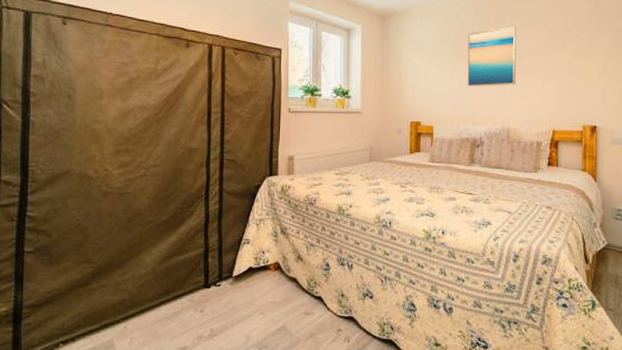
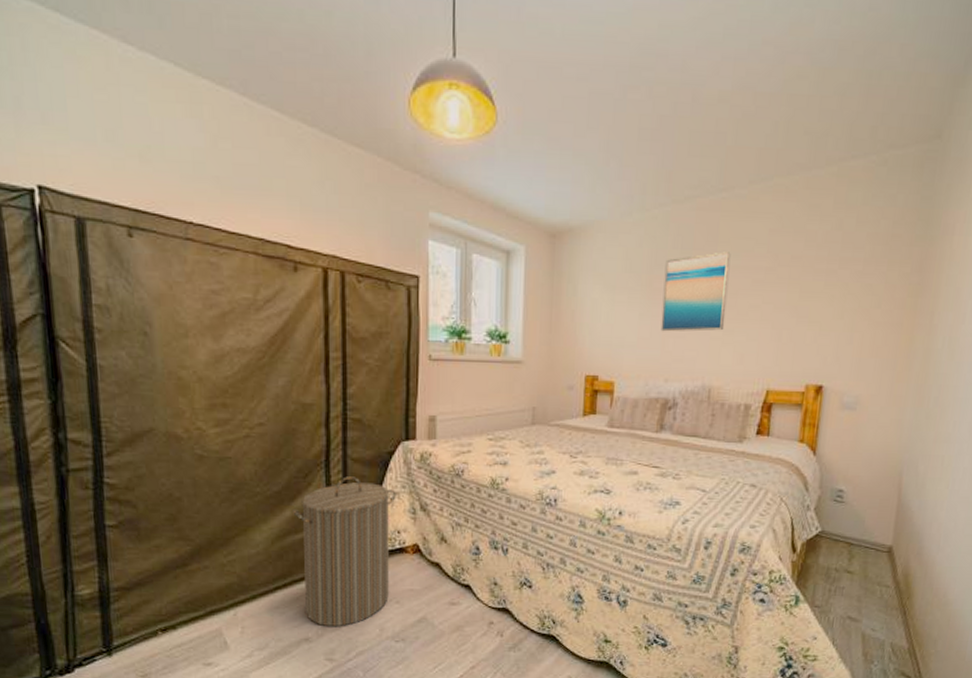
laundry hamper: none [176,207,262,337] -> present [291,476,396,627]

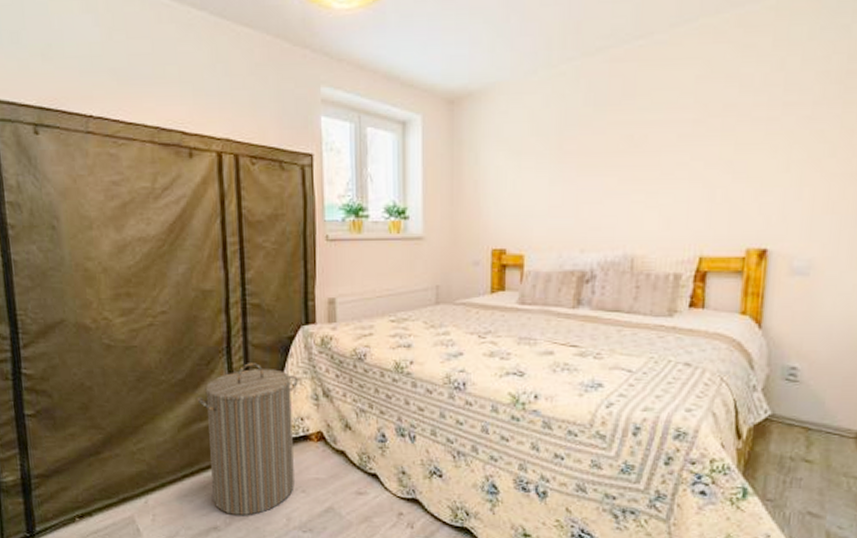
wall art: present [660,252,731,332] -> none [574,105,652,198]

